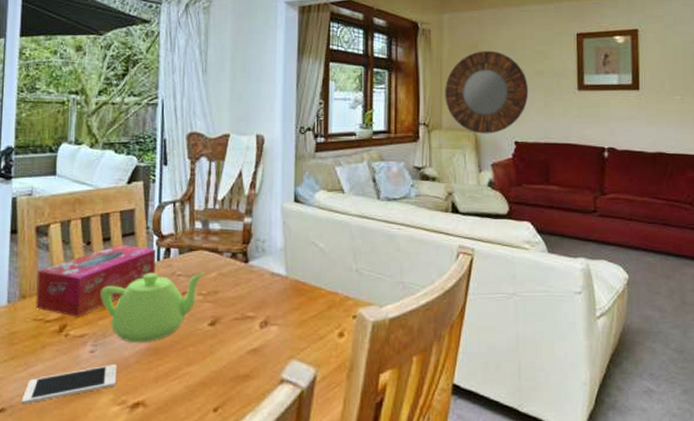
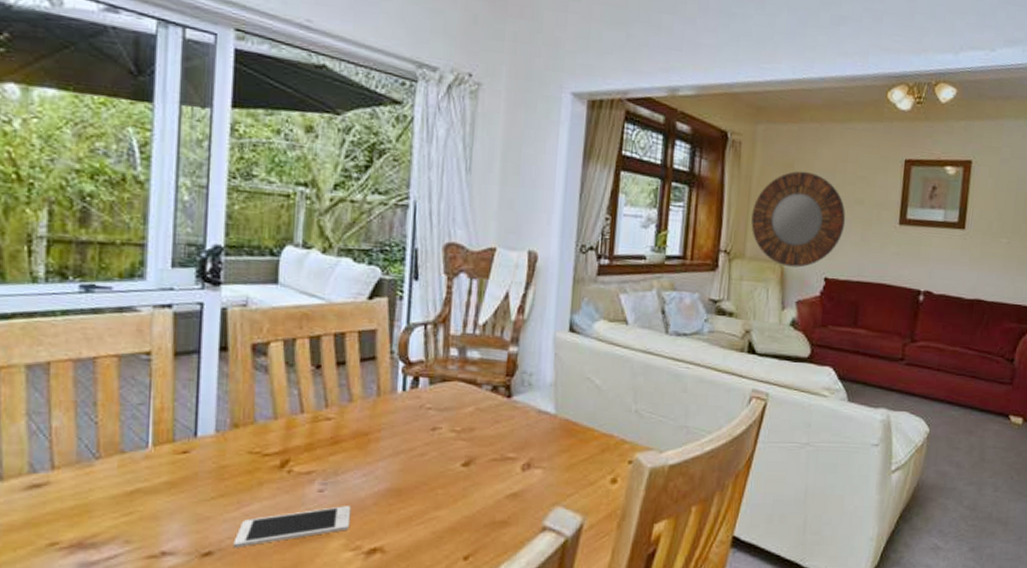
tissue box: present [36,244,156,317] -> none [251,370,401,451]
teapot: present [101,272,206,343] -> none [332,404,460,483]

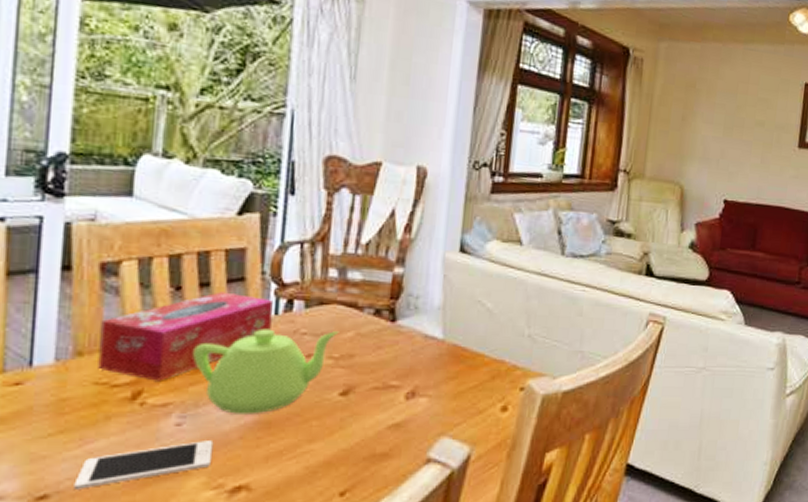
tissue box: none [251,370,401,451] -> present [98,291,273,381]
teapot: none [332,404,460,483] -> present [193,329,339,414]
home mirror: present [751,171,846,268] -> none [651,91,746,189]

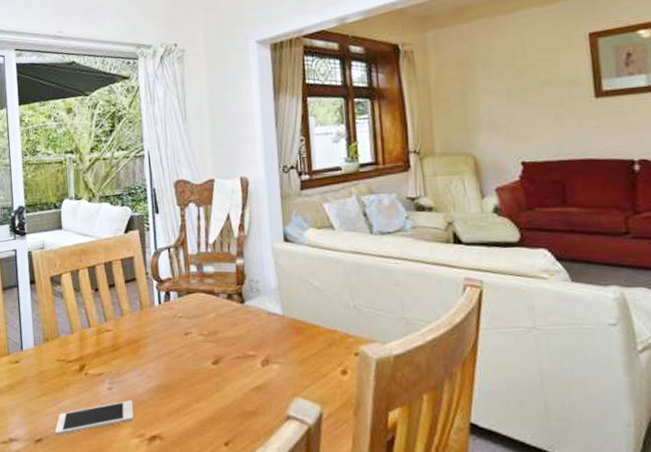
tissue box: present [98,291,273,381] -> none [55,290,158,357]
teapot: present [193,329,339,414] -> none [111,314,205,381]

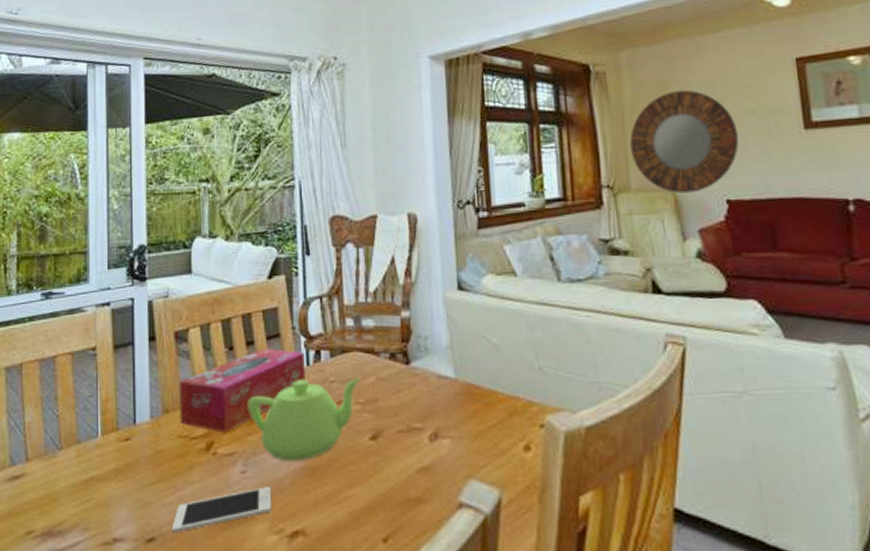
tissue box: none [55,290,158,357] -> present [179,348,305,433]
teapot: none [111,314,205,381] -> present [248,377,362,461]
home mirror: none [435,64,534,157] -> present [630,89,739,194]

